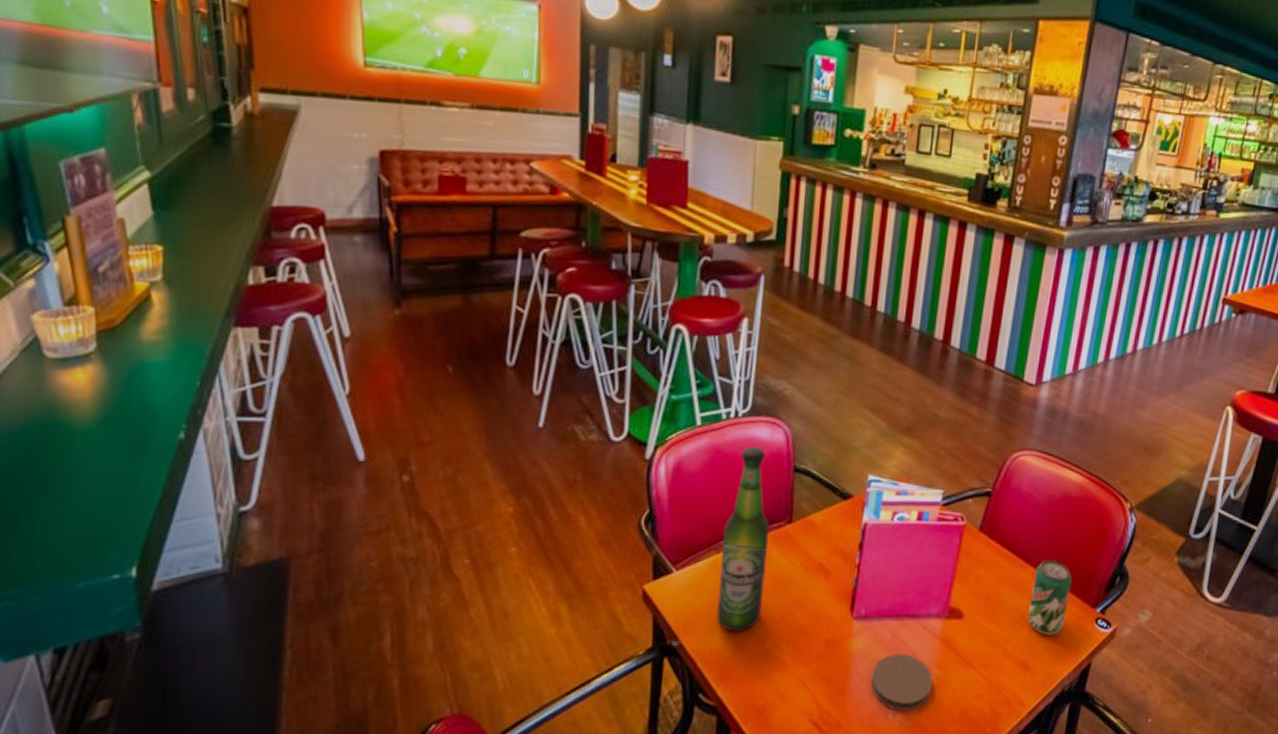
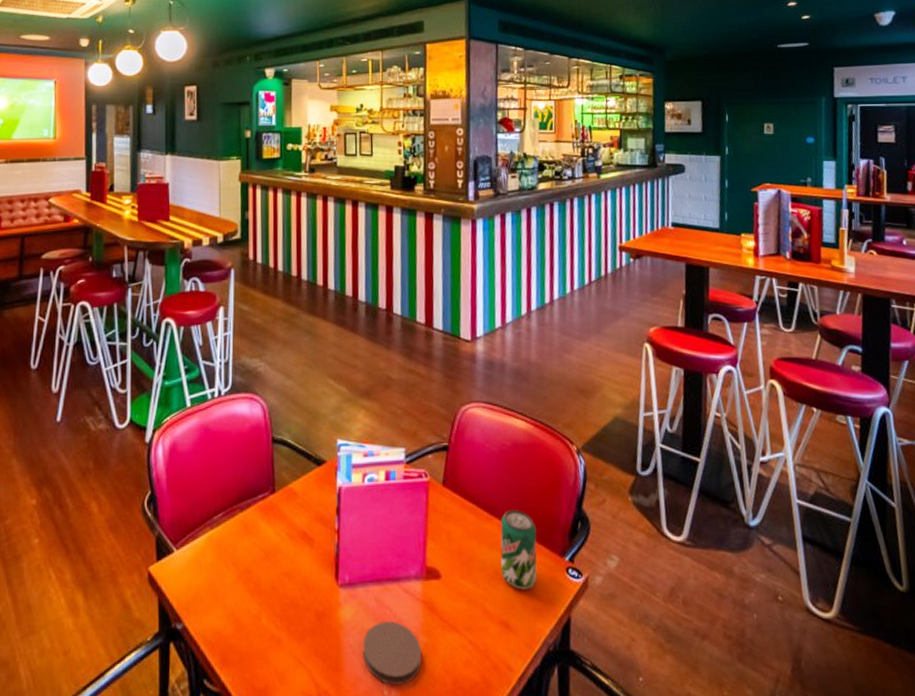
beer bottle: present [717,446,770,632] -> none [215,422,256,610]

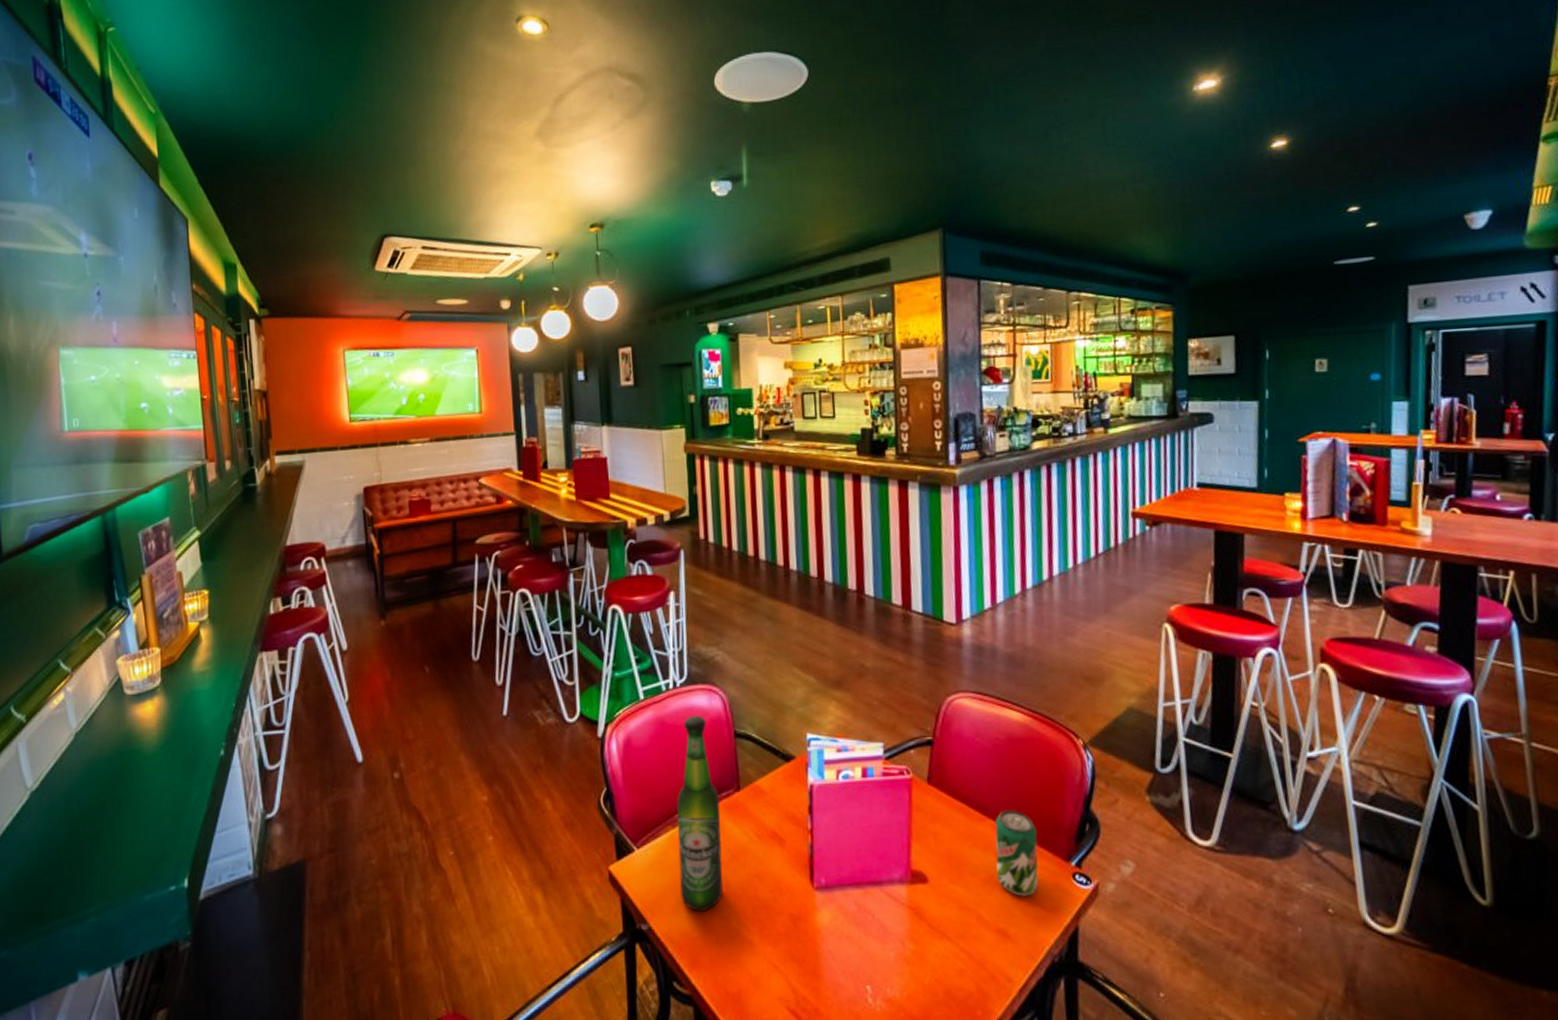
beer bottle: none [215,422,256,610] -> present [677,715,723,912]
coaster: present [362,621,422,685] -> none [843,927,910,993]

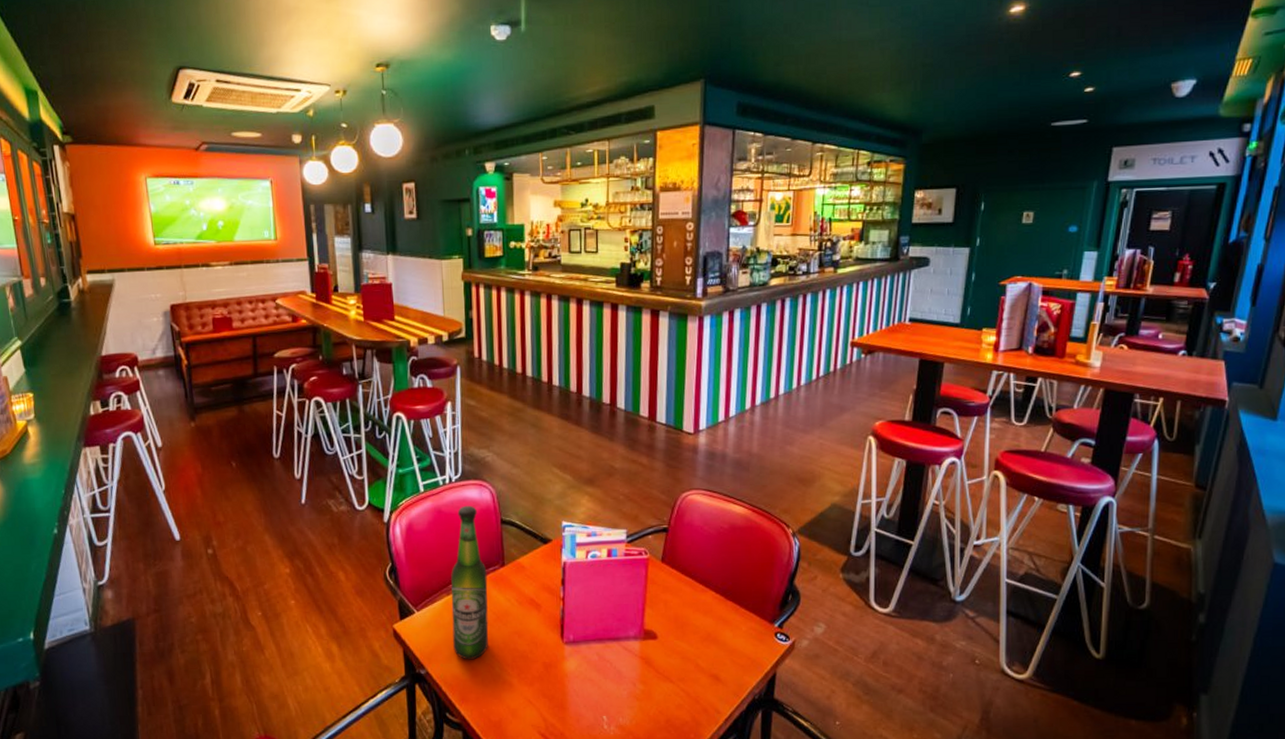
beverage can: present [995,810,1039,896] -> none [714,584,749,650]

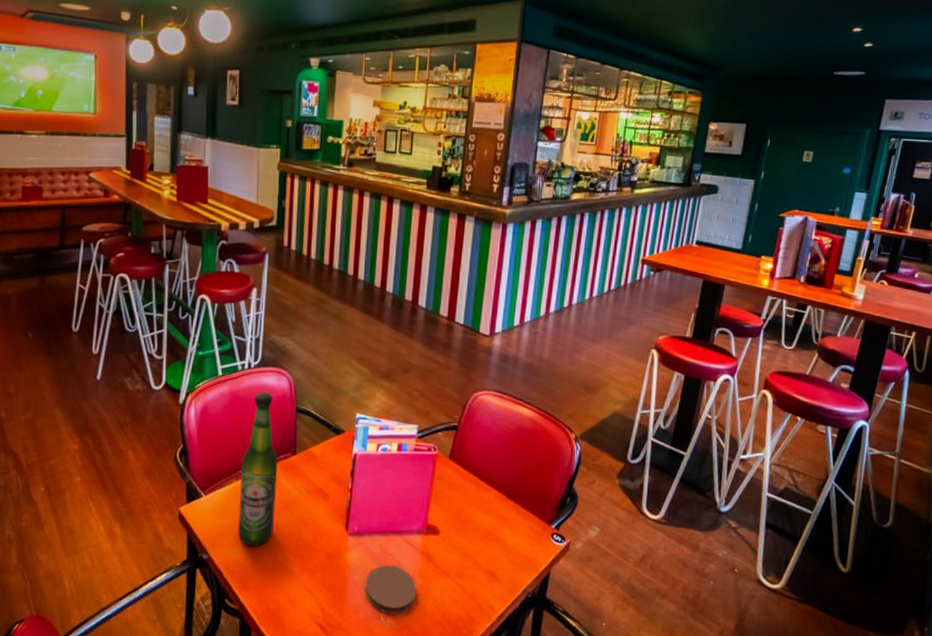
coaster: none [585,672,639,722] -> present [365,565,417,615]

